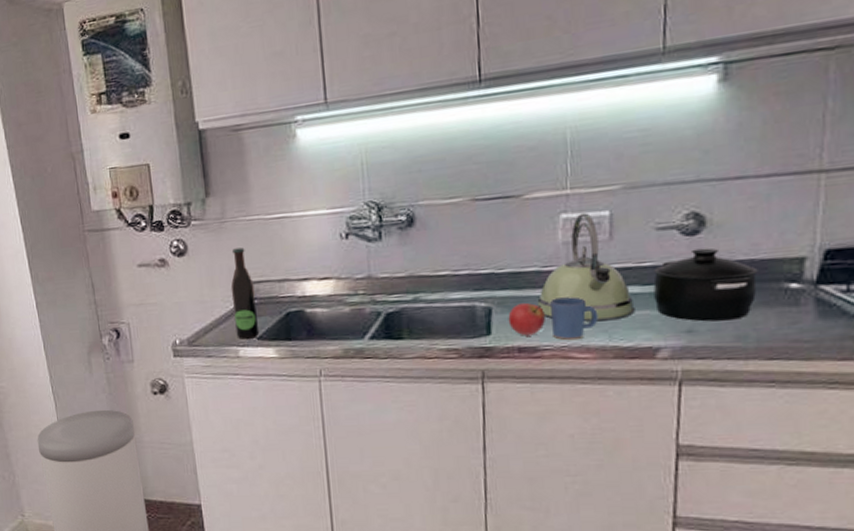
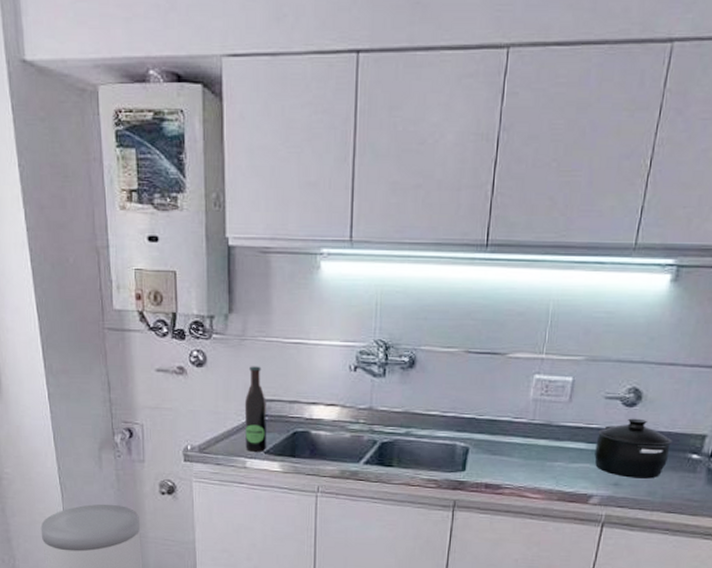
fruit: present [508,302,545,336] -> none [480,446,510,475]
kettle: present [537,213,635,322] -> none [505,376,579,469]
mug: present [550,296,599,341] -> none [514,446,551,483]

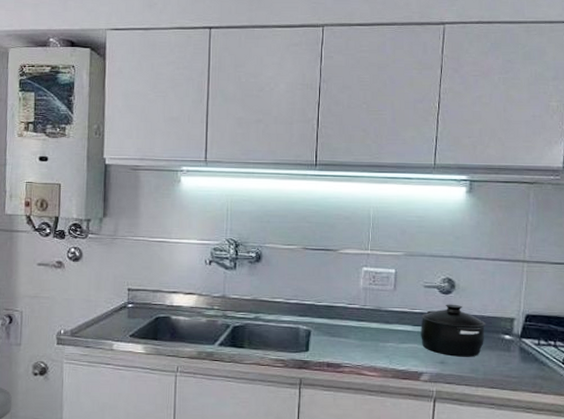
bottle: present [244,366,267,452] -> none [113,261,133,335]

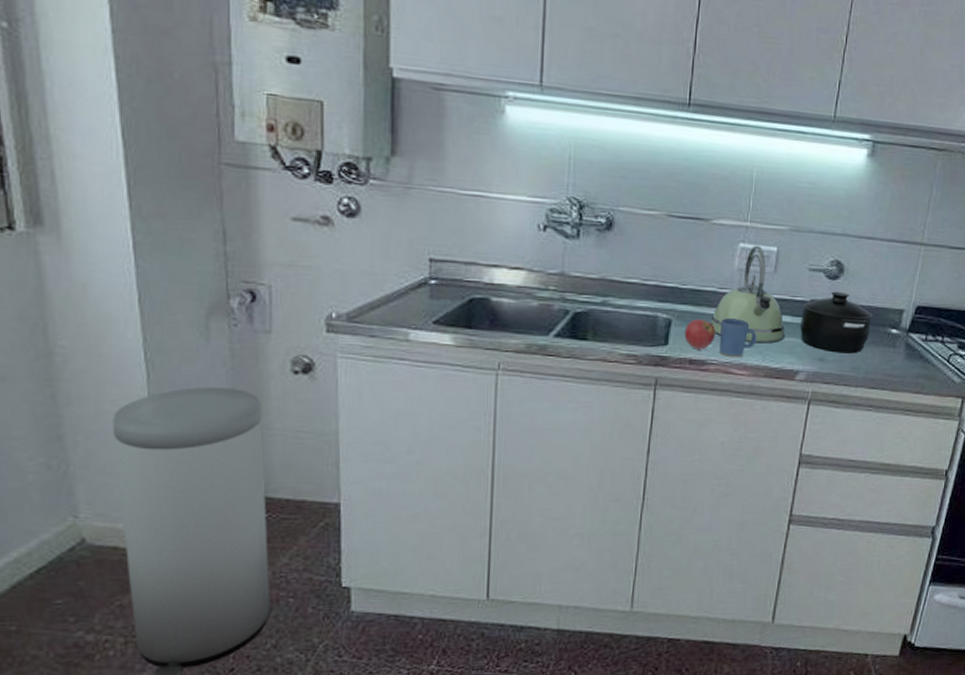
fruit: none [322,329,347,355] -> present [684,318,715,350]
kettle: none [343,269,408,349] -> present [710,245,785,344]
mug: none [352,328,383,362] -> present [719,318,757,358]

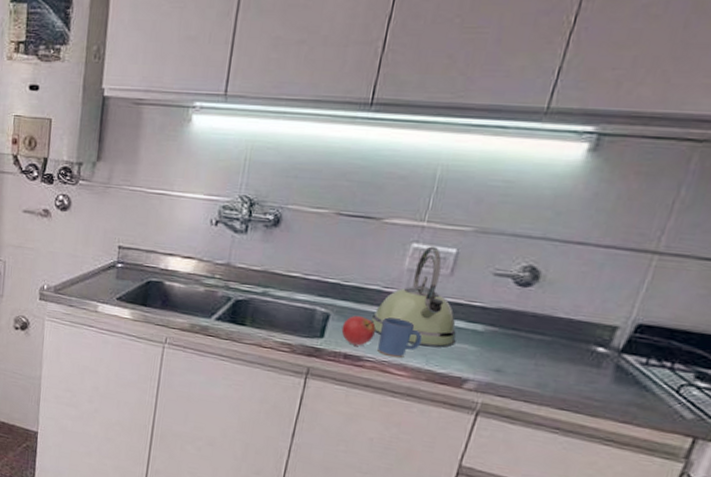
saucepan: present [800,291,873,354] -> none [474,299,574,369]

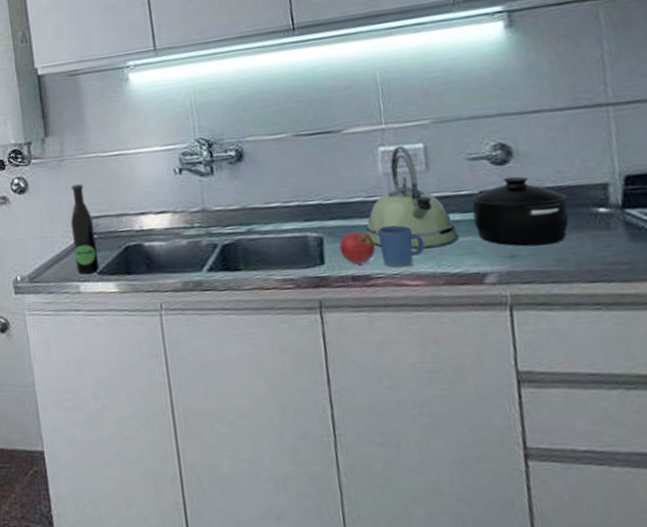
bottle: none [99,213,124,298] -> present [70,184,100,275]
saucepan: none [474,299,574,369] -> present [471,176,569,247]

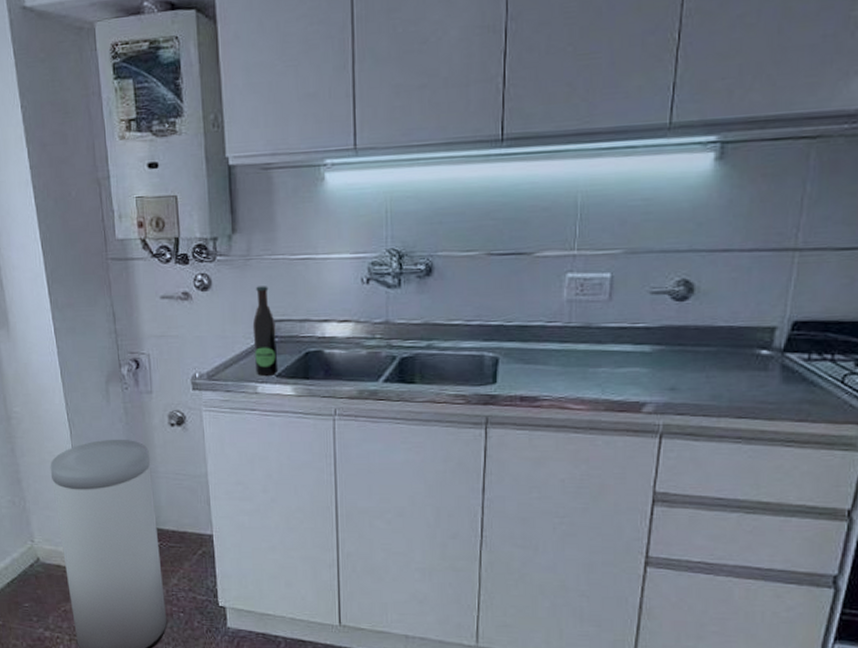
fruit: present [339,231,375,265] -> none [513,354,546,386]
kettle: present [365,145,459,249] -> none [540,274,627,376]
mug: present [378,225,425,268] -> none [552,351,594,393]
saucepan: present [471,176,569,247] -> none [644,313,735,381]

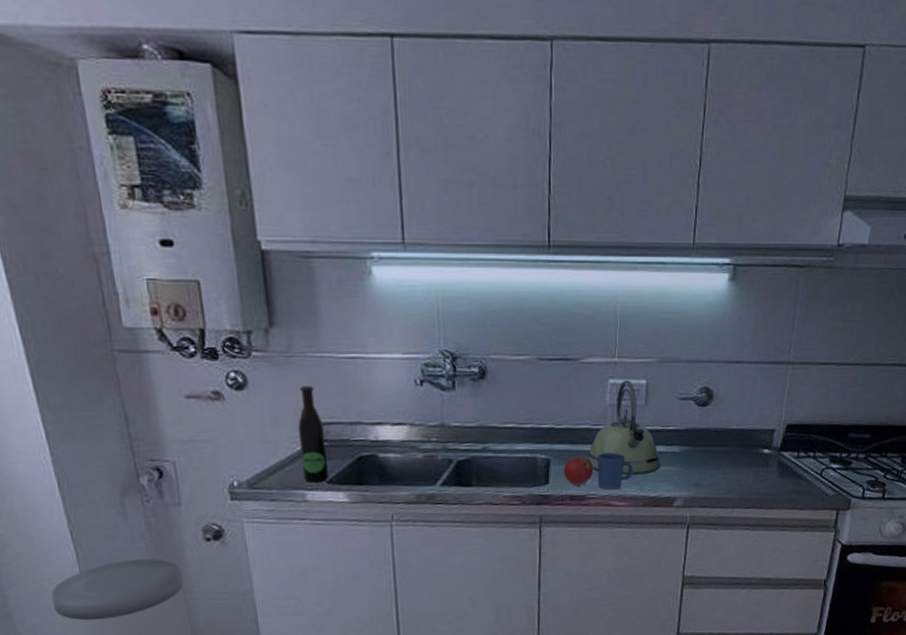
fruit: none [513,354,546,386] -> present [563,456,593,486]
kettle: none [540,274,627,376] -> present [587,380,660,475]
mug: none [552,351,594,393] -> present [598,452,633,491]

